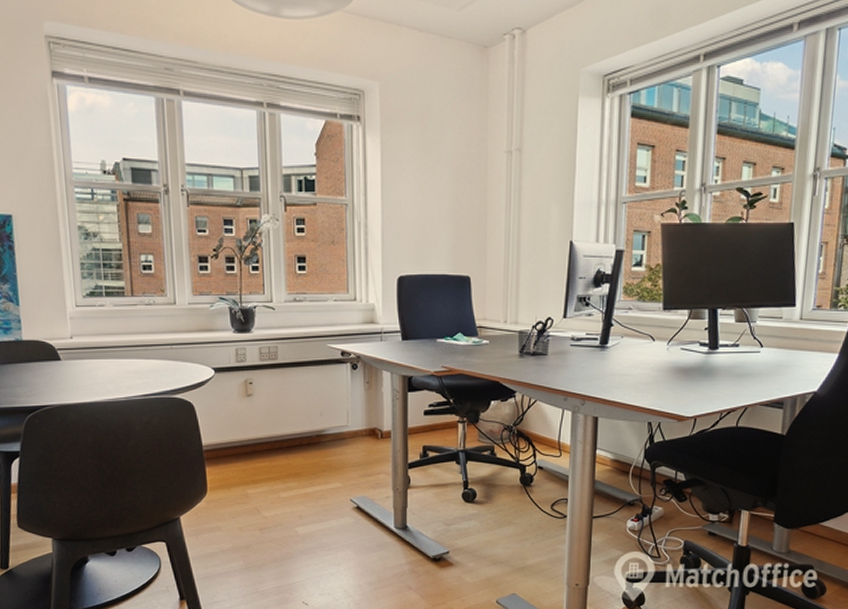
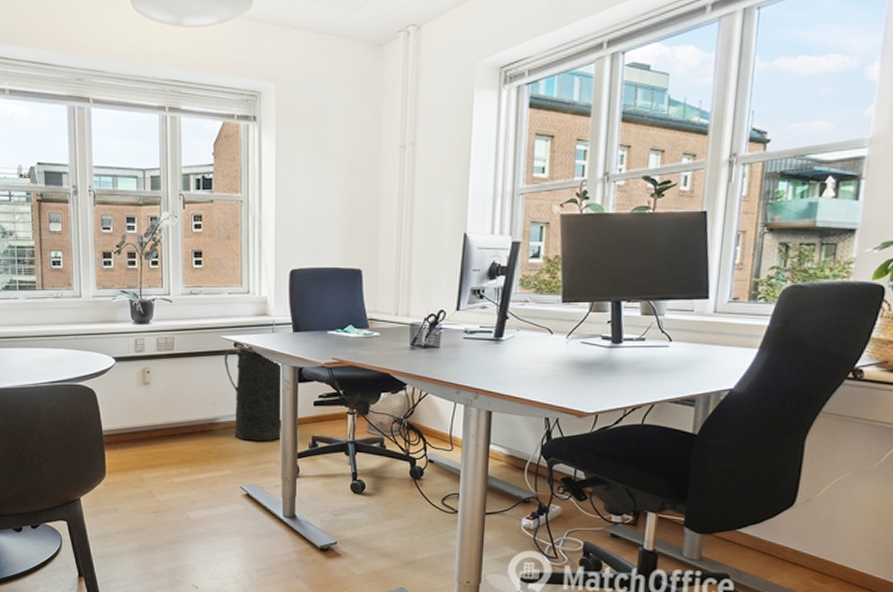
trash can: none [330,353,393,452] -> present [224,344,283,441]

